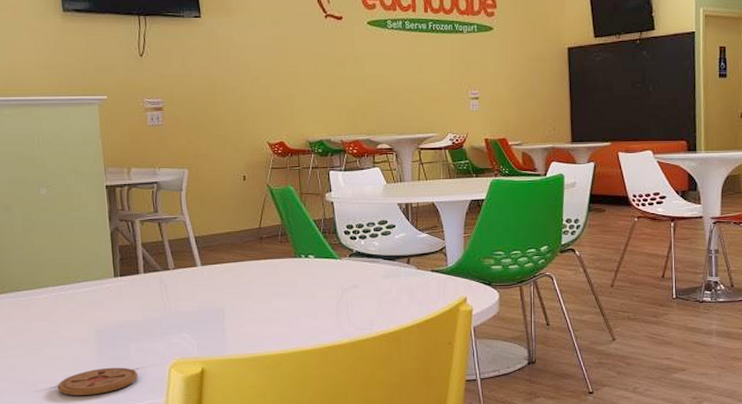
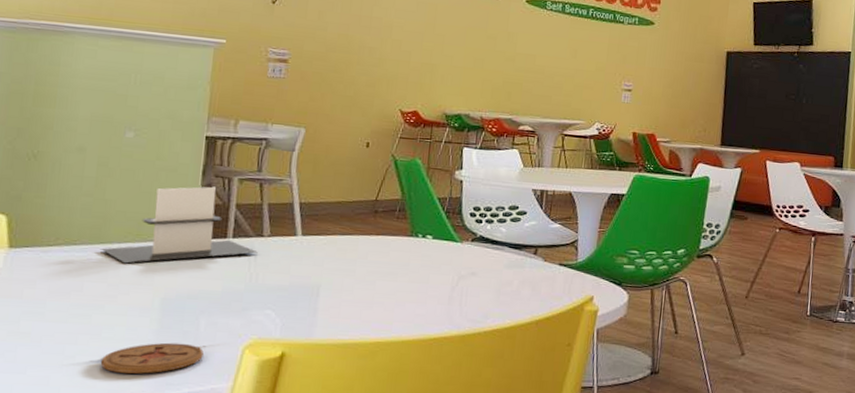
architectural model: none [39,229,167,304] -> present [101,186,258,264]

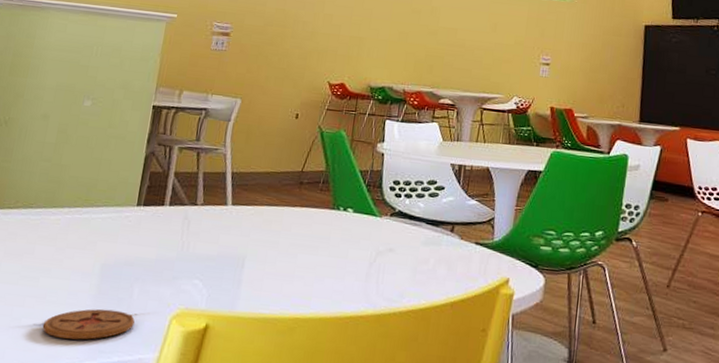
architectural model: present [101,186,258,264] -> none [53,154,191,228]

